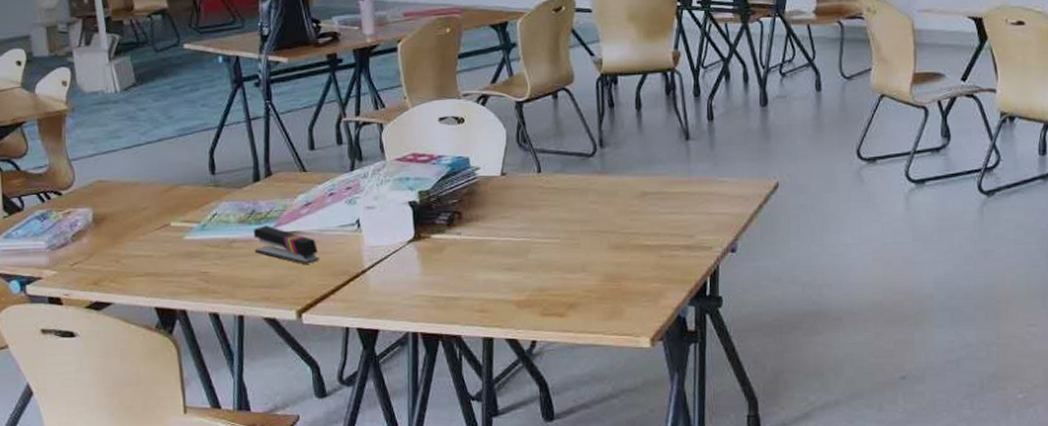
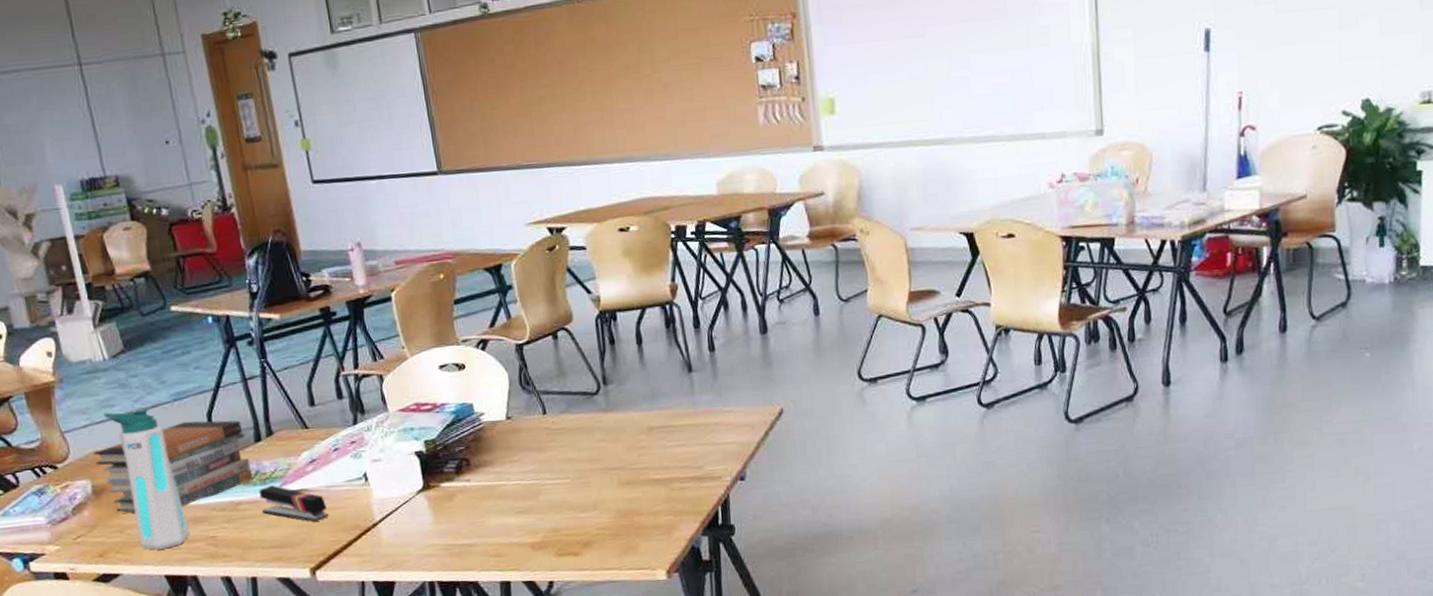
book stack: none [97,157,249,243] -> present [93,420,253,513]
water bottle: none [110,141,183,282] -> present [103,407,190,550]

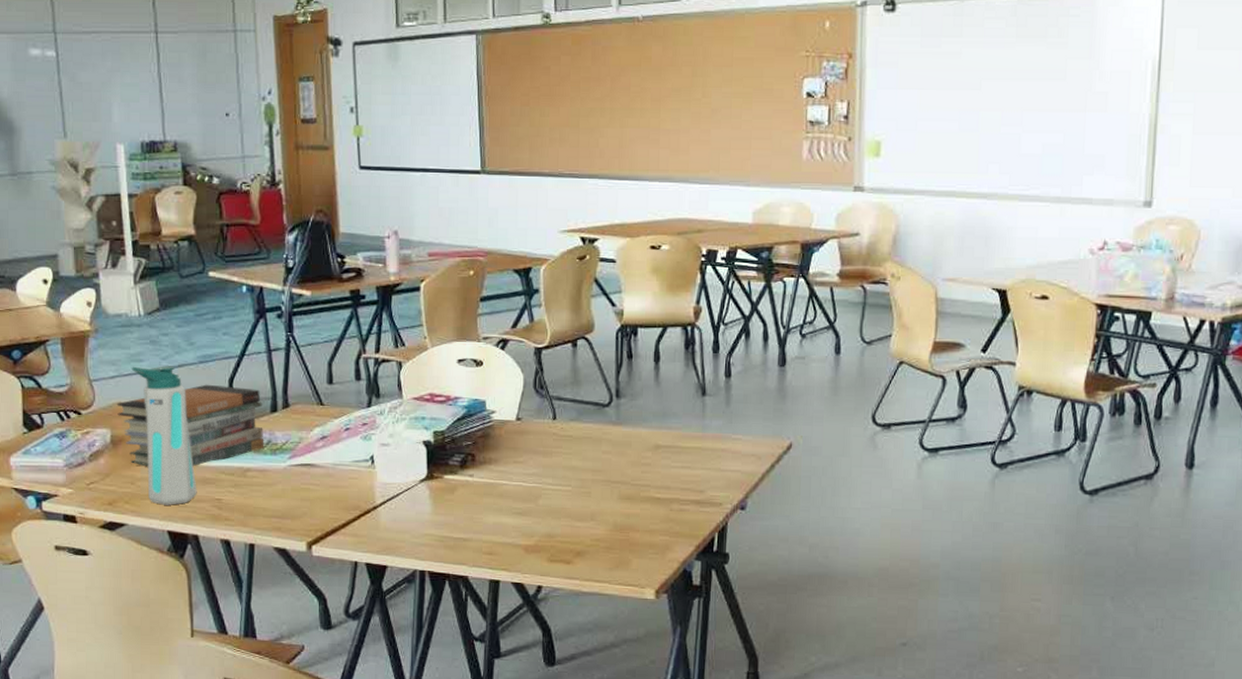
stapler: present [259,485,329,522] -> none [268,456,332,497]

